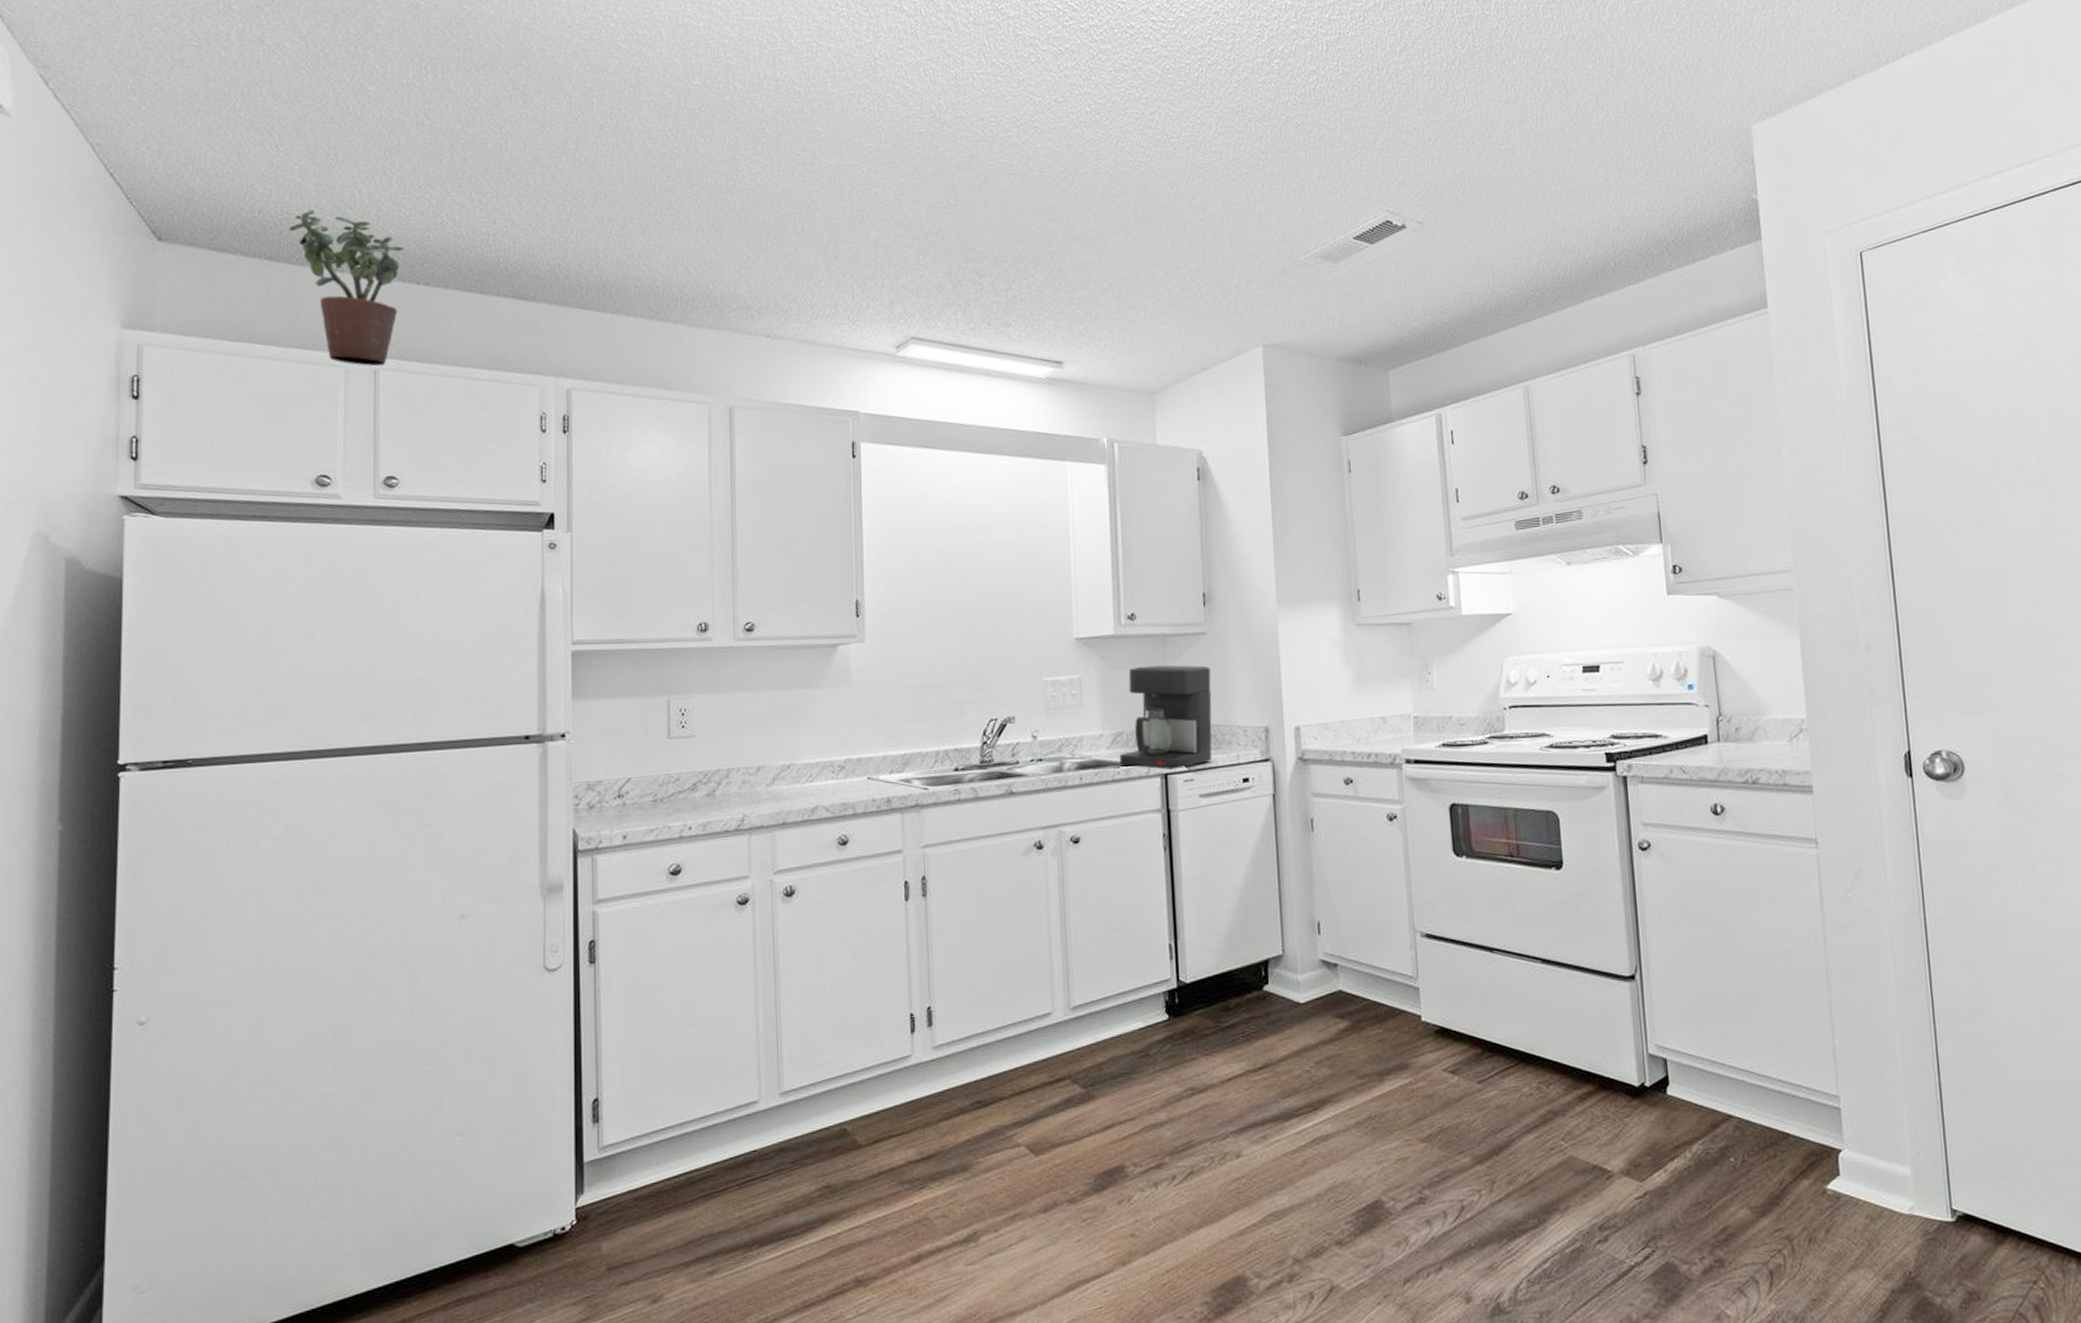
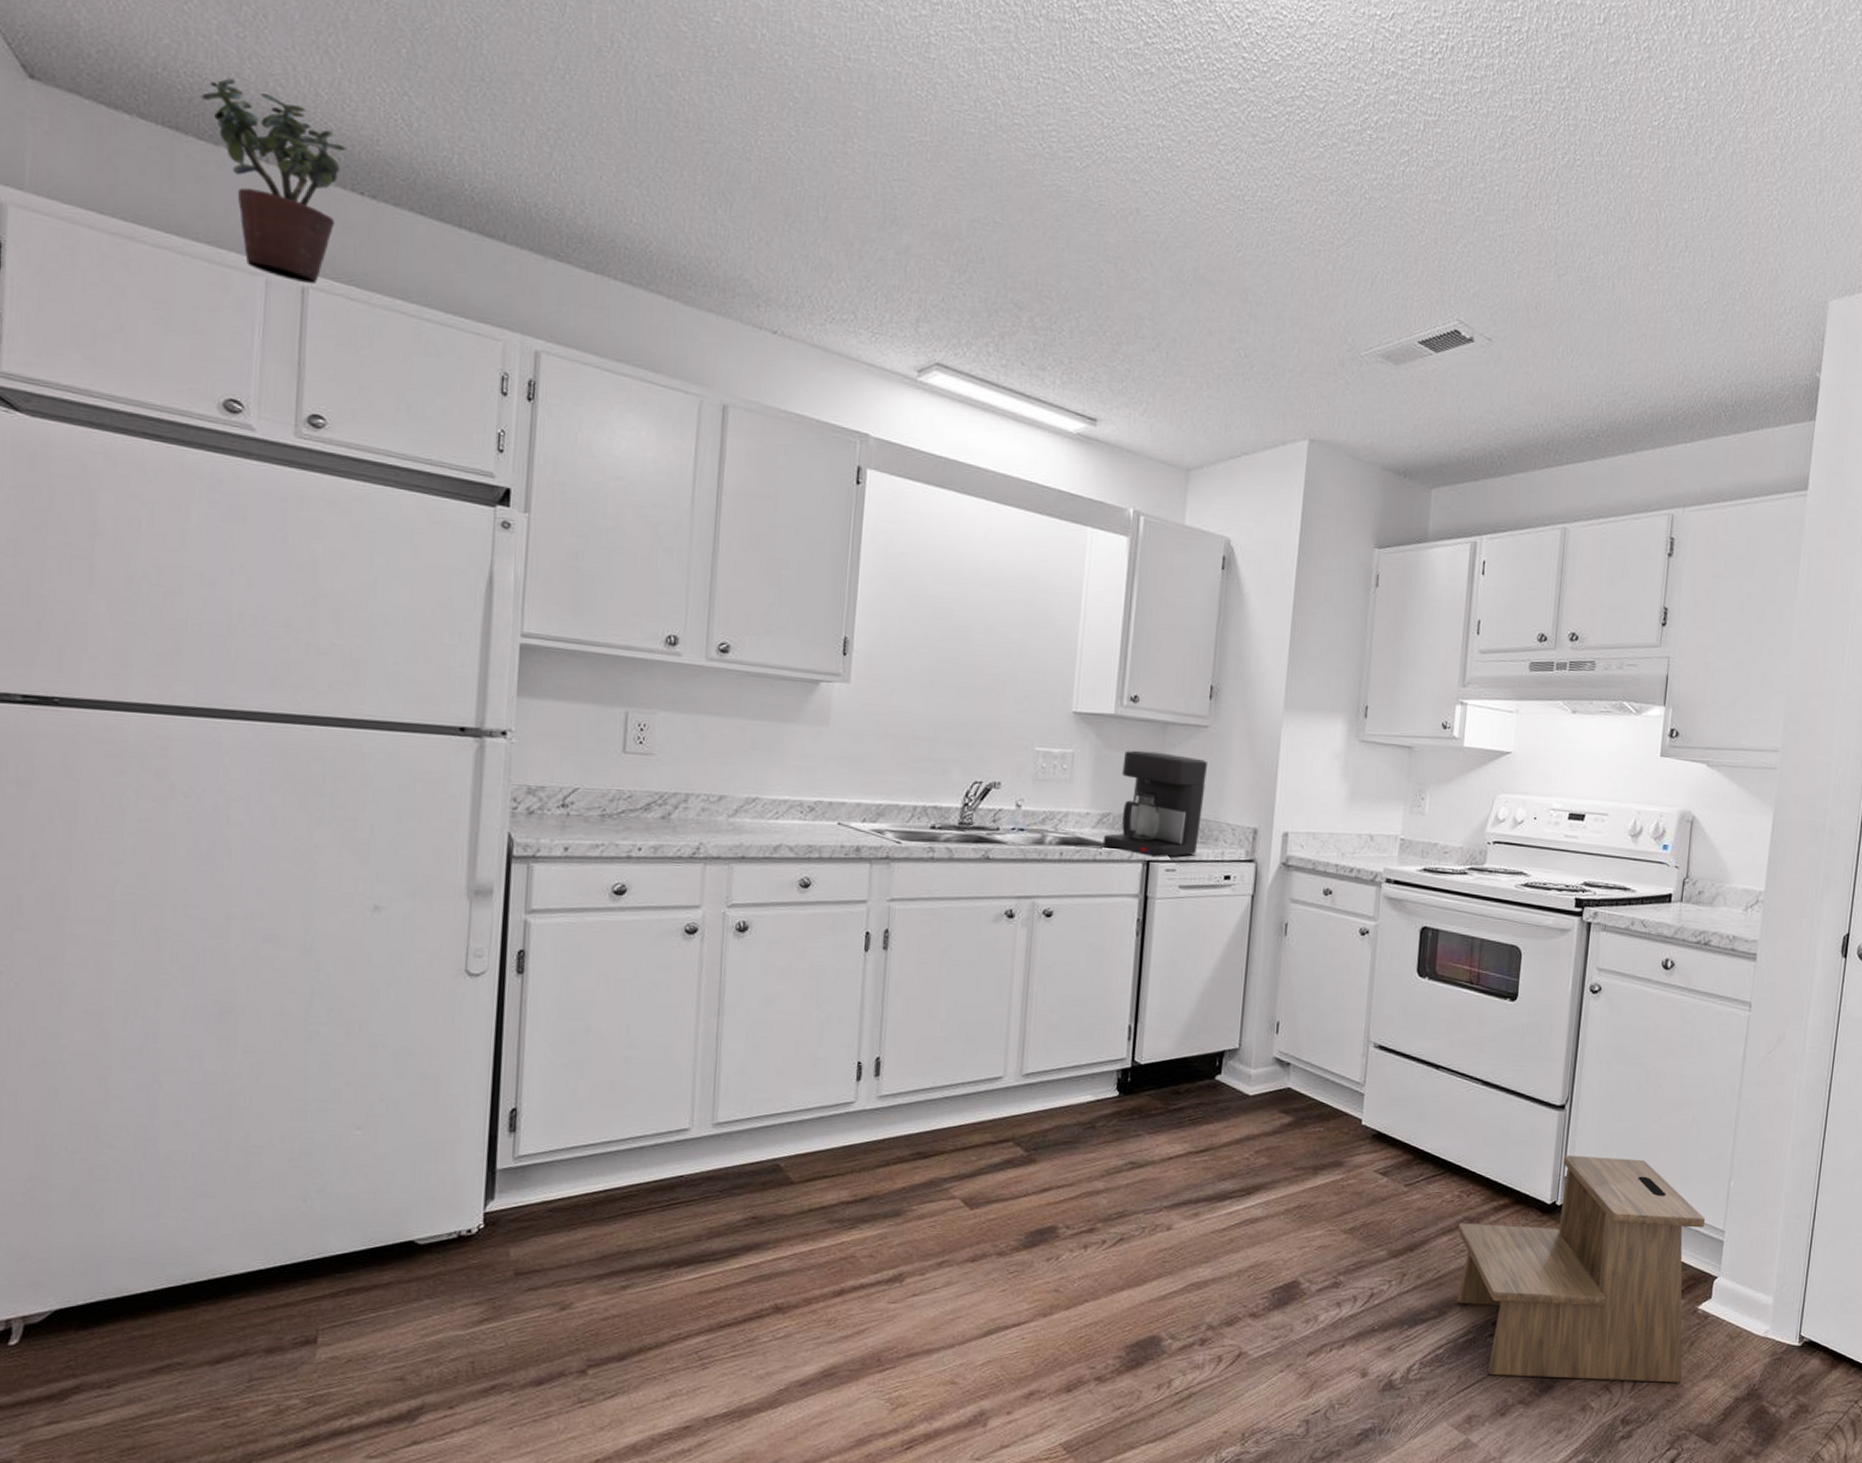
step stool: none [1542,1025,1825,1288] -> present [1456,1155,1706,1383]

